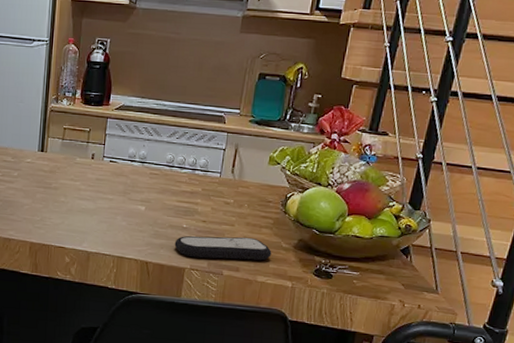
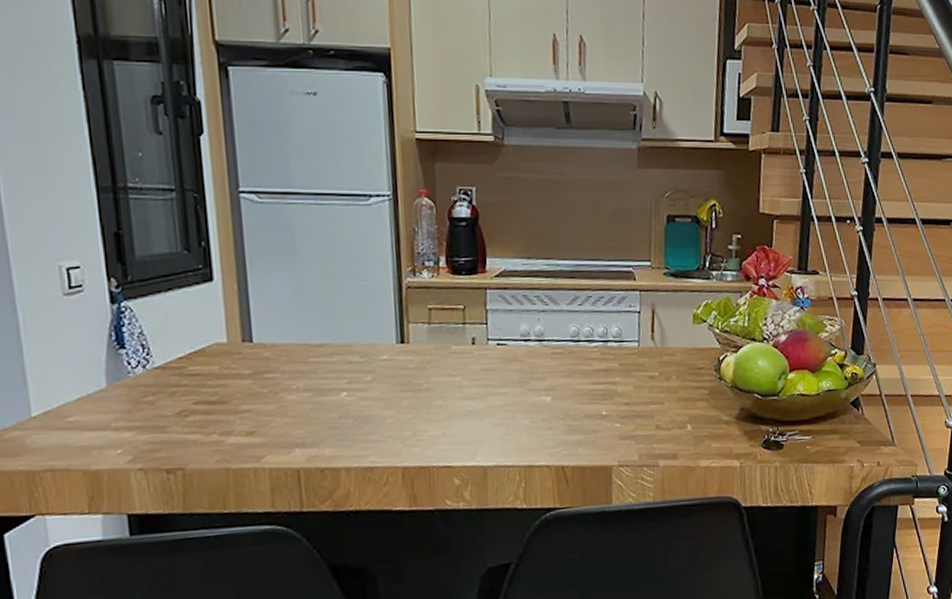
remote control: present [174,235,272,261] -> none [594,414,712,452]

